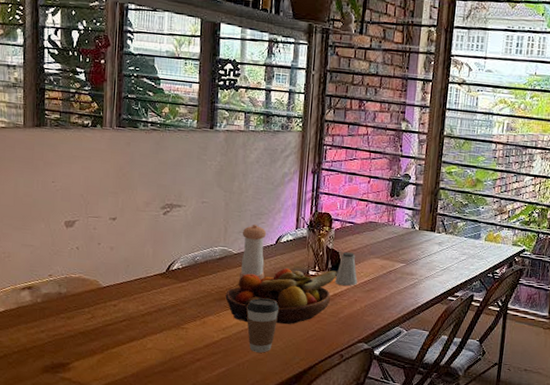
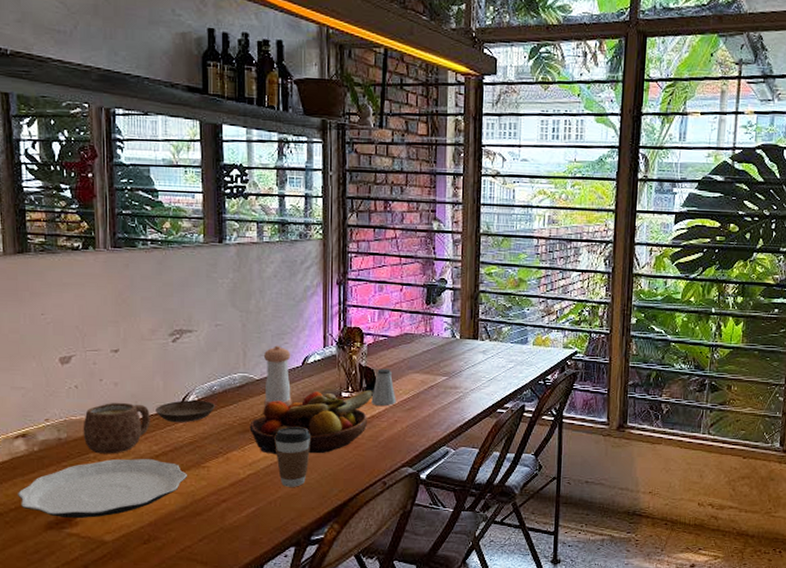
plate: none [21,315,168,366] -> present [18,459,187,518]
mug: none [80,264,140,311] -> present [83,403,150,454]
saucer: none [144,267,196,287] -> present [156,400,215,423]

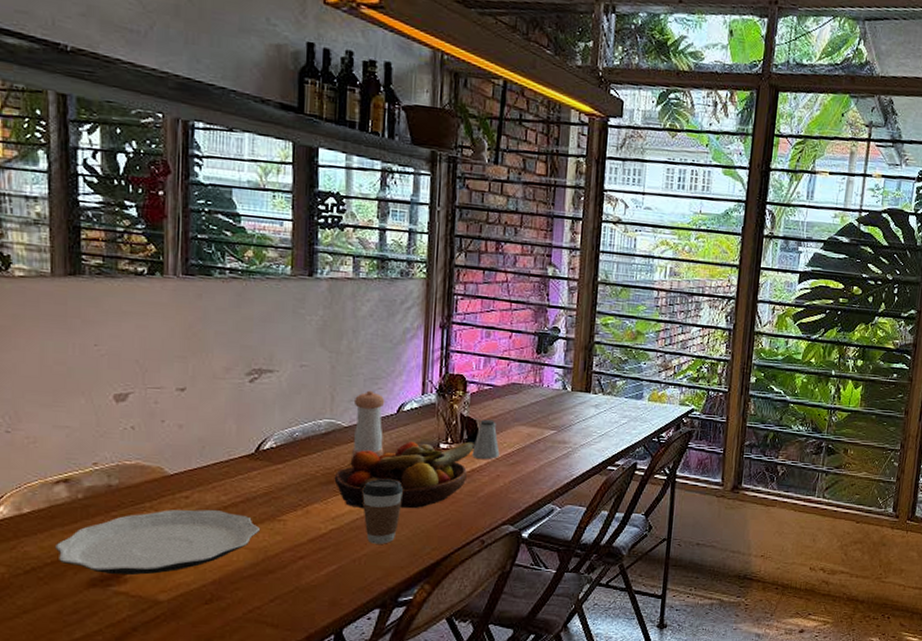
mug: present [83,403,150,454] -> none [138,447,220,504]
saucer: present [156,400,215,423] -> none [226,446,295,472]

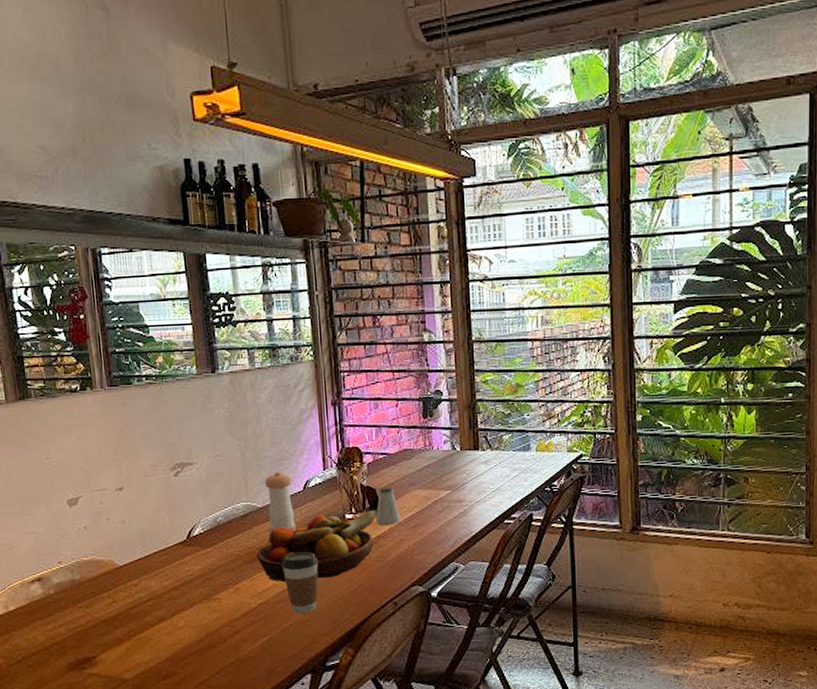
plate: present [56,509,260,575] -> none [38,594,199,658]

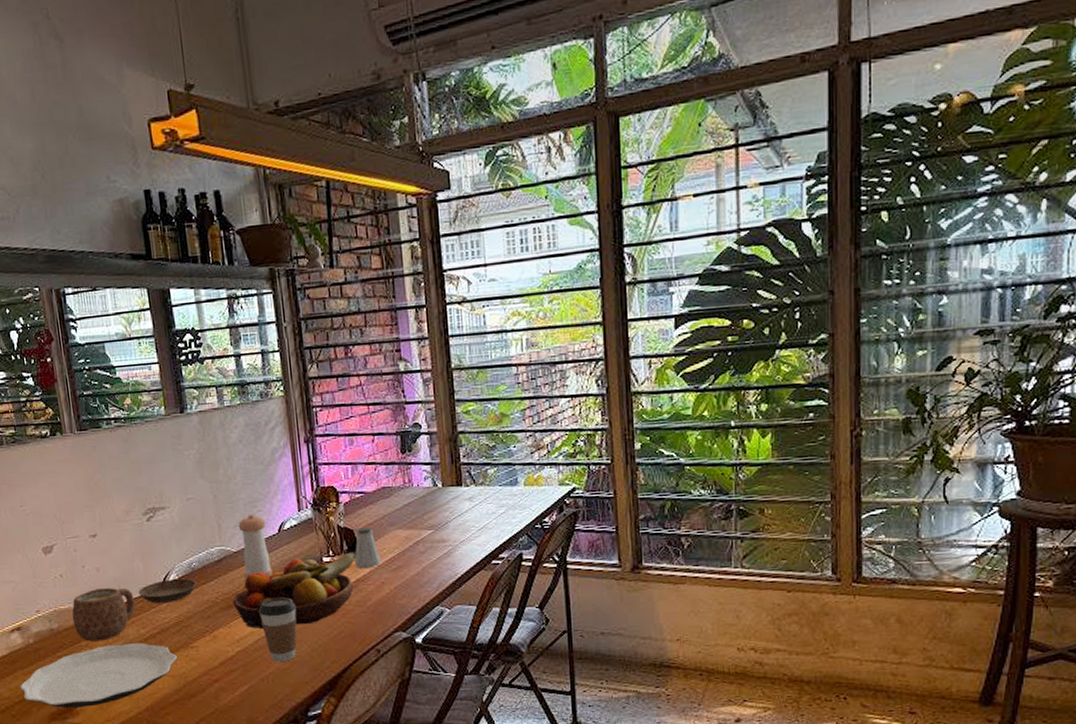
plate: none [38,594,199,658] -> present [20,643,177,708]
mug: none [95,540,160,593] -> present [72,587,136,642]
saucer: none [163,532,221,557] -> present [138,579,196,604]

